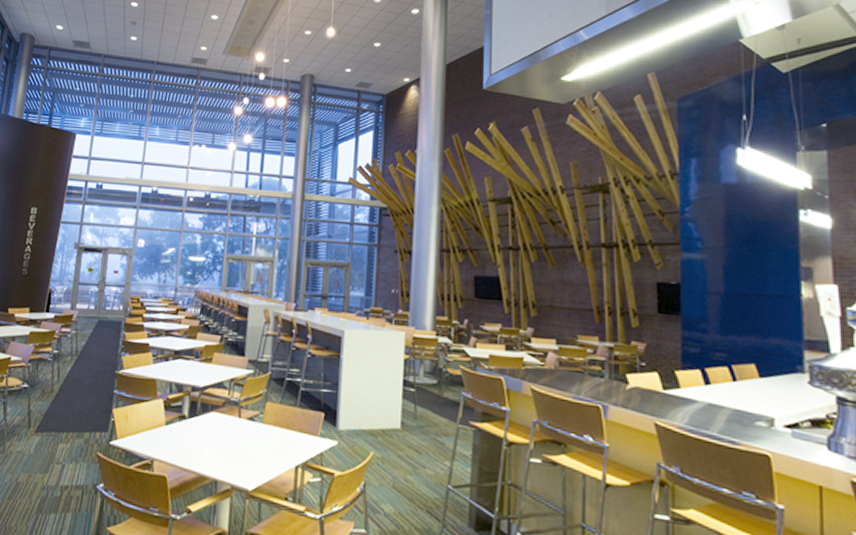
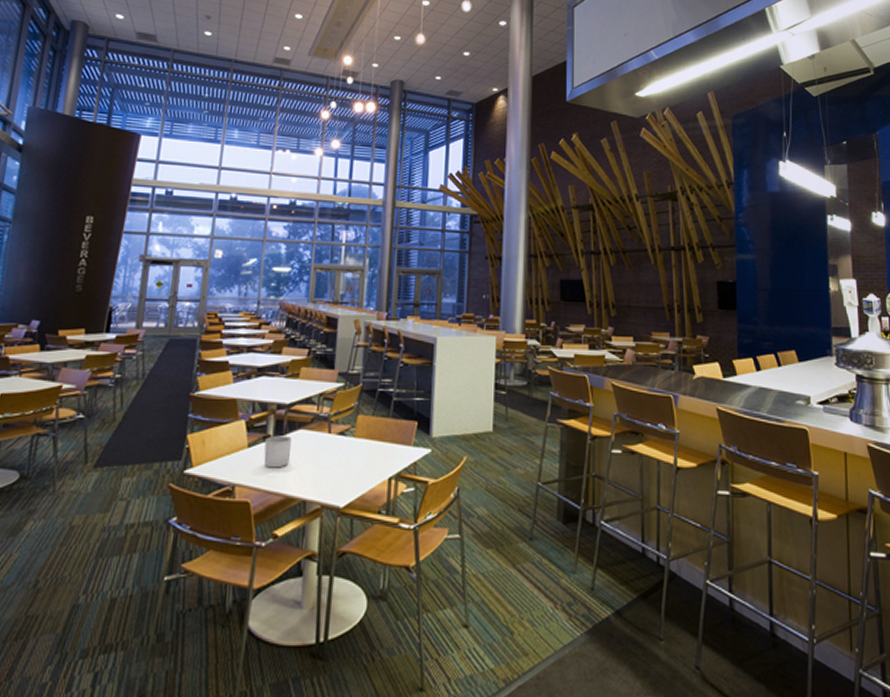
mug: none [179,416,205,447] -> present [264,435,293,468]

